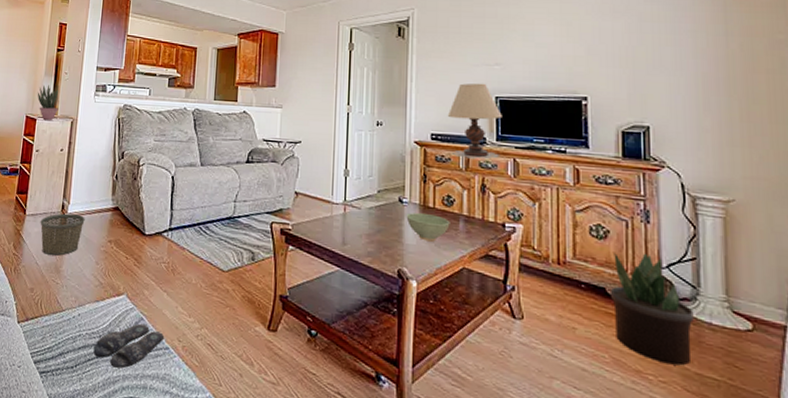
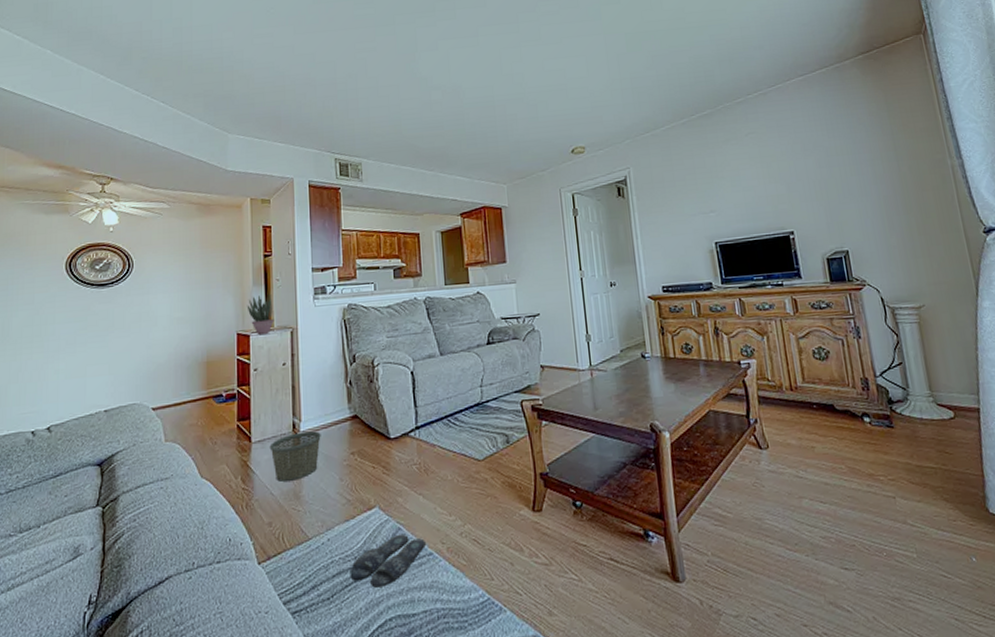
bowl: present [406,213,450,242] -> none [650,364,692,391]
table lamp: present [447,83,502,160] -> none [674,231,727,306]
planter: present [609,253,694,366] -> none [836,366,912,463]

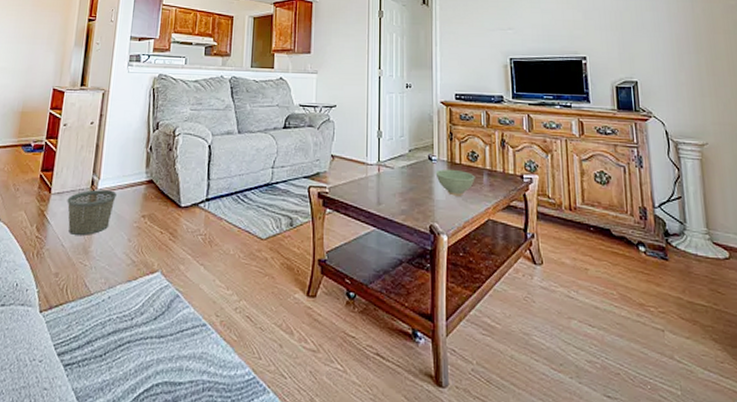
potted plant: present [247,295,274,336] -> none [66,56,90,94]
slippers: present [350,533,425,588] -> none [124,301,201,351]
bowl: none [650,364,692,391] -> present [435,170,475,196]

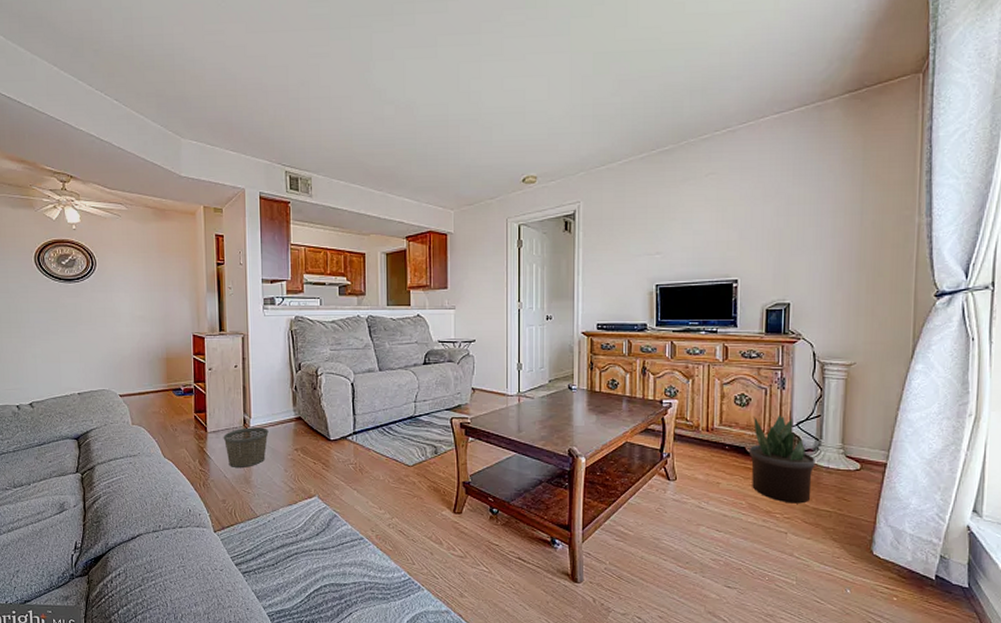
bowl: present [435,170,475,196] -> none [575,398,615,422]
planter: none [614,195,684,296] -> present [748,415,815,504]

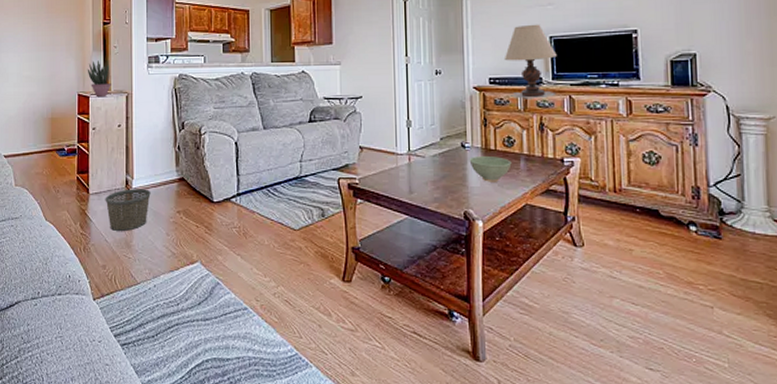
potted plant: none [201,301,227,339] -> present [87,60,111,98]
bowl: none [575,398,615,422] -> present [469,157,512,182]
table lamp: none [611,272,662,344] -> present [503,24,557,99]
planter: present [748,415,815,504] -> none [662,174,739,274]

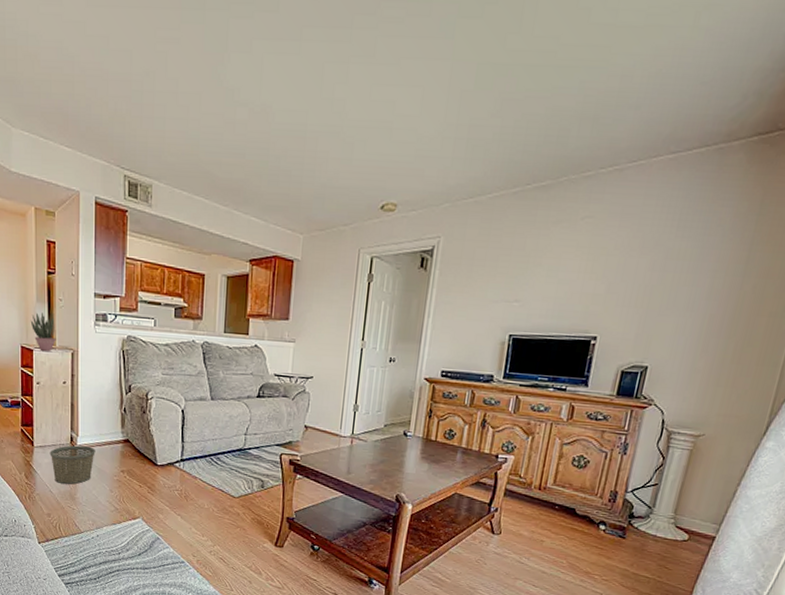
bowl: present [469,157,512,182] -> none [409,445,449,471]
table lamp: present [503,24,557,99] -> none [458,320,513,397]

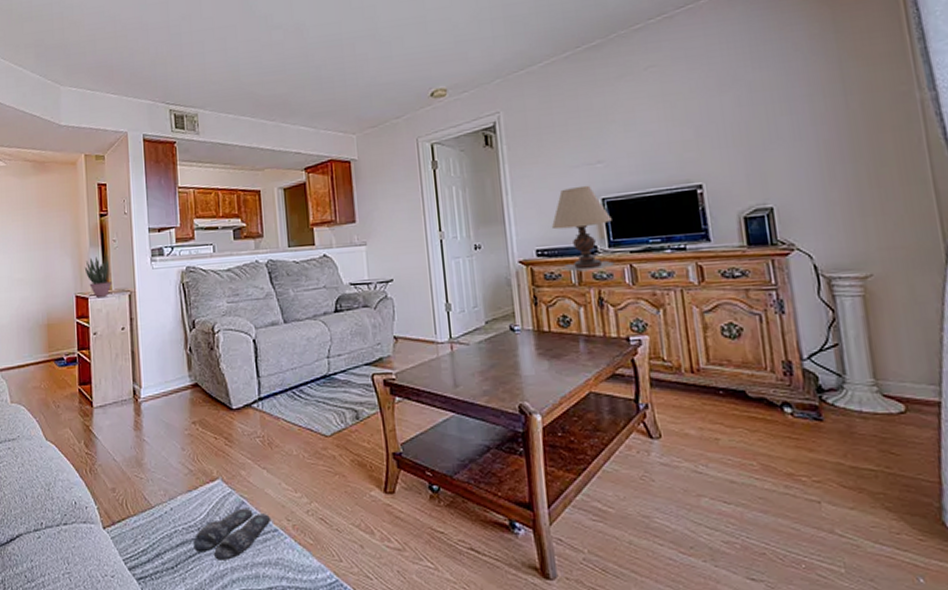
basket: present [49,445,95,485] -> none [111,398,162,448]
slippers: none [114,542,179,579] -> present [193,508,270,560]
table lamp: none [458,320,513,397] -> present [551,185,615,272]

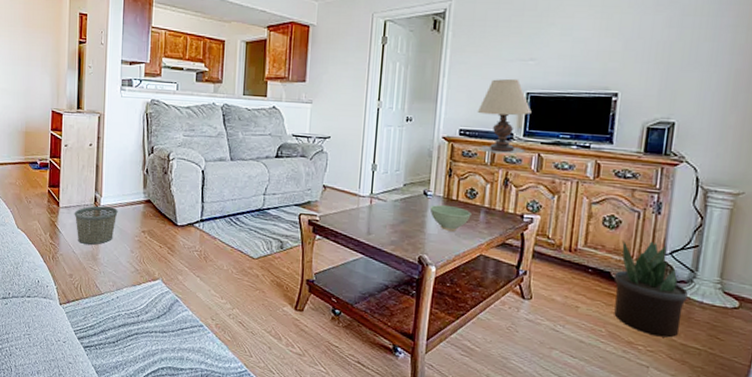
potted plant: present [84,257,112,299] -> none [61,79,85,116]
basket: none [111,398,162,448] -> present [74,205,118,245]
slippers: present [193,508,270,560] -> none [132,304,198,343]
bowl: none [520,339,570,369] -> present [429,205,472,232]
planter: none [750,346,845,462] -> present [613,241,688,338]

